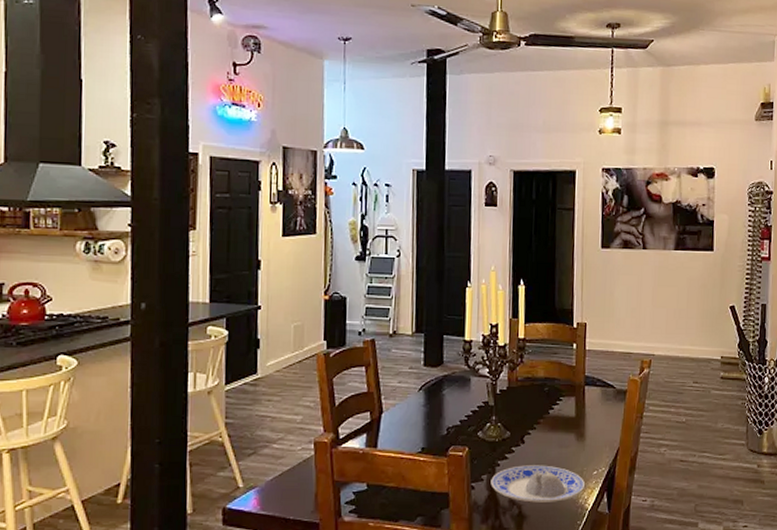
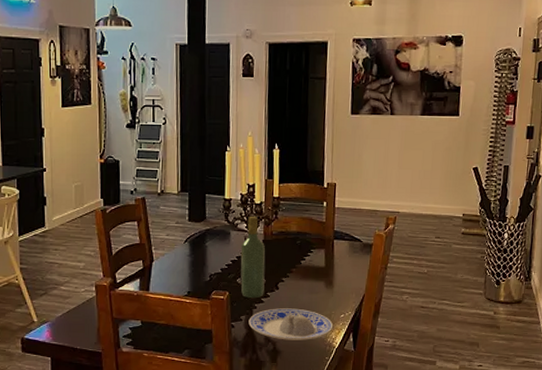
wine bottle: none [482,359,510,455] -> present [240,216,266,299]

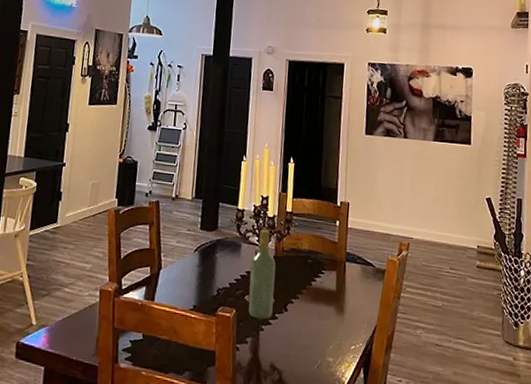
plate: present [248,308,334,340] -> none [254,332,343,372]

